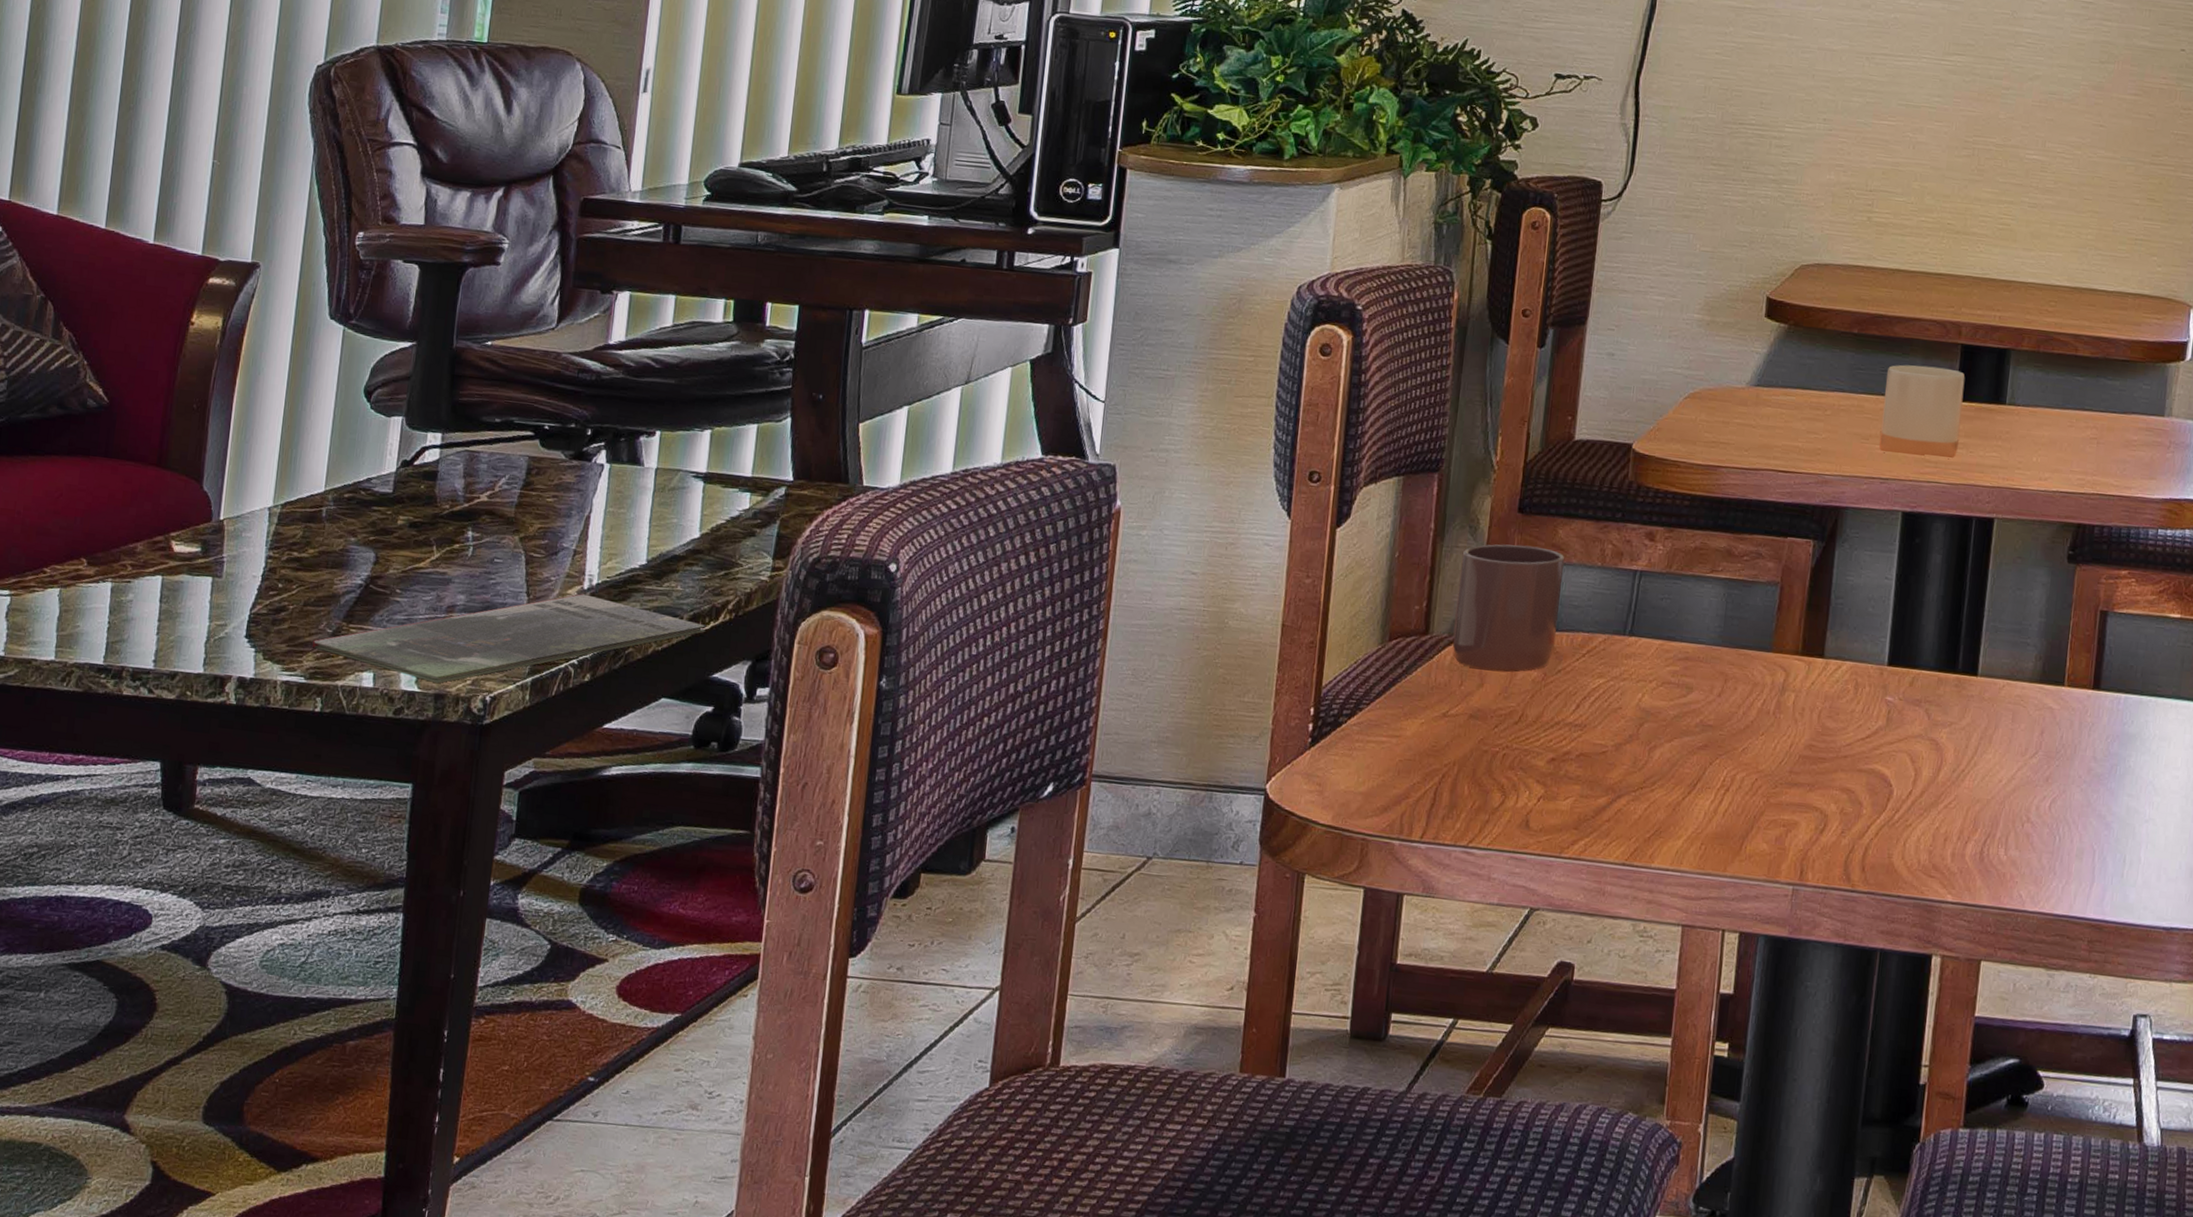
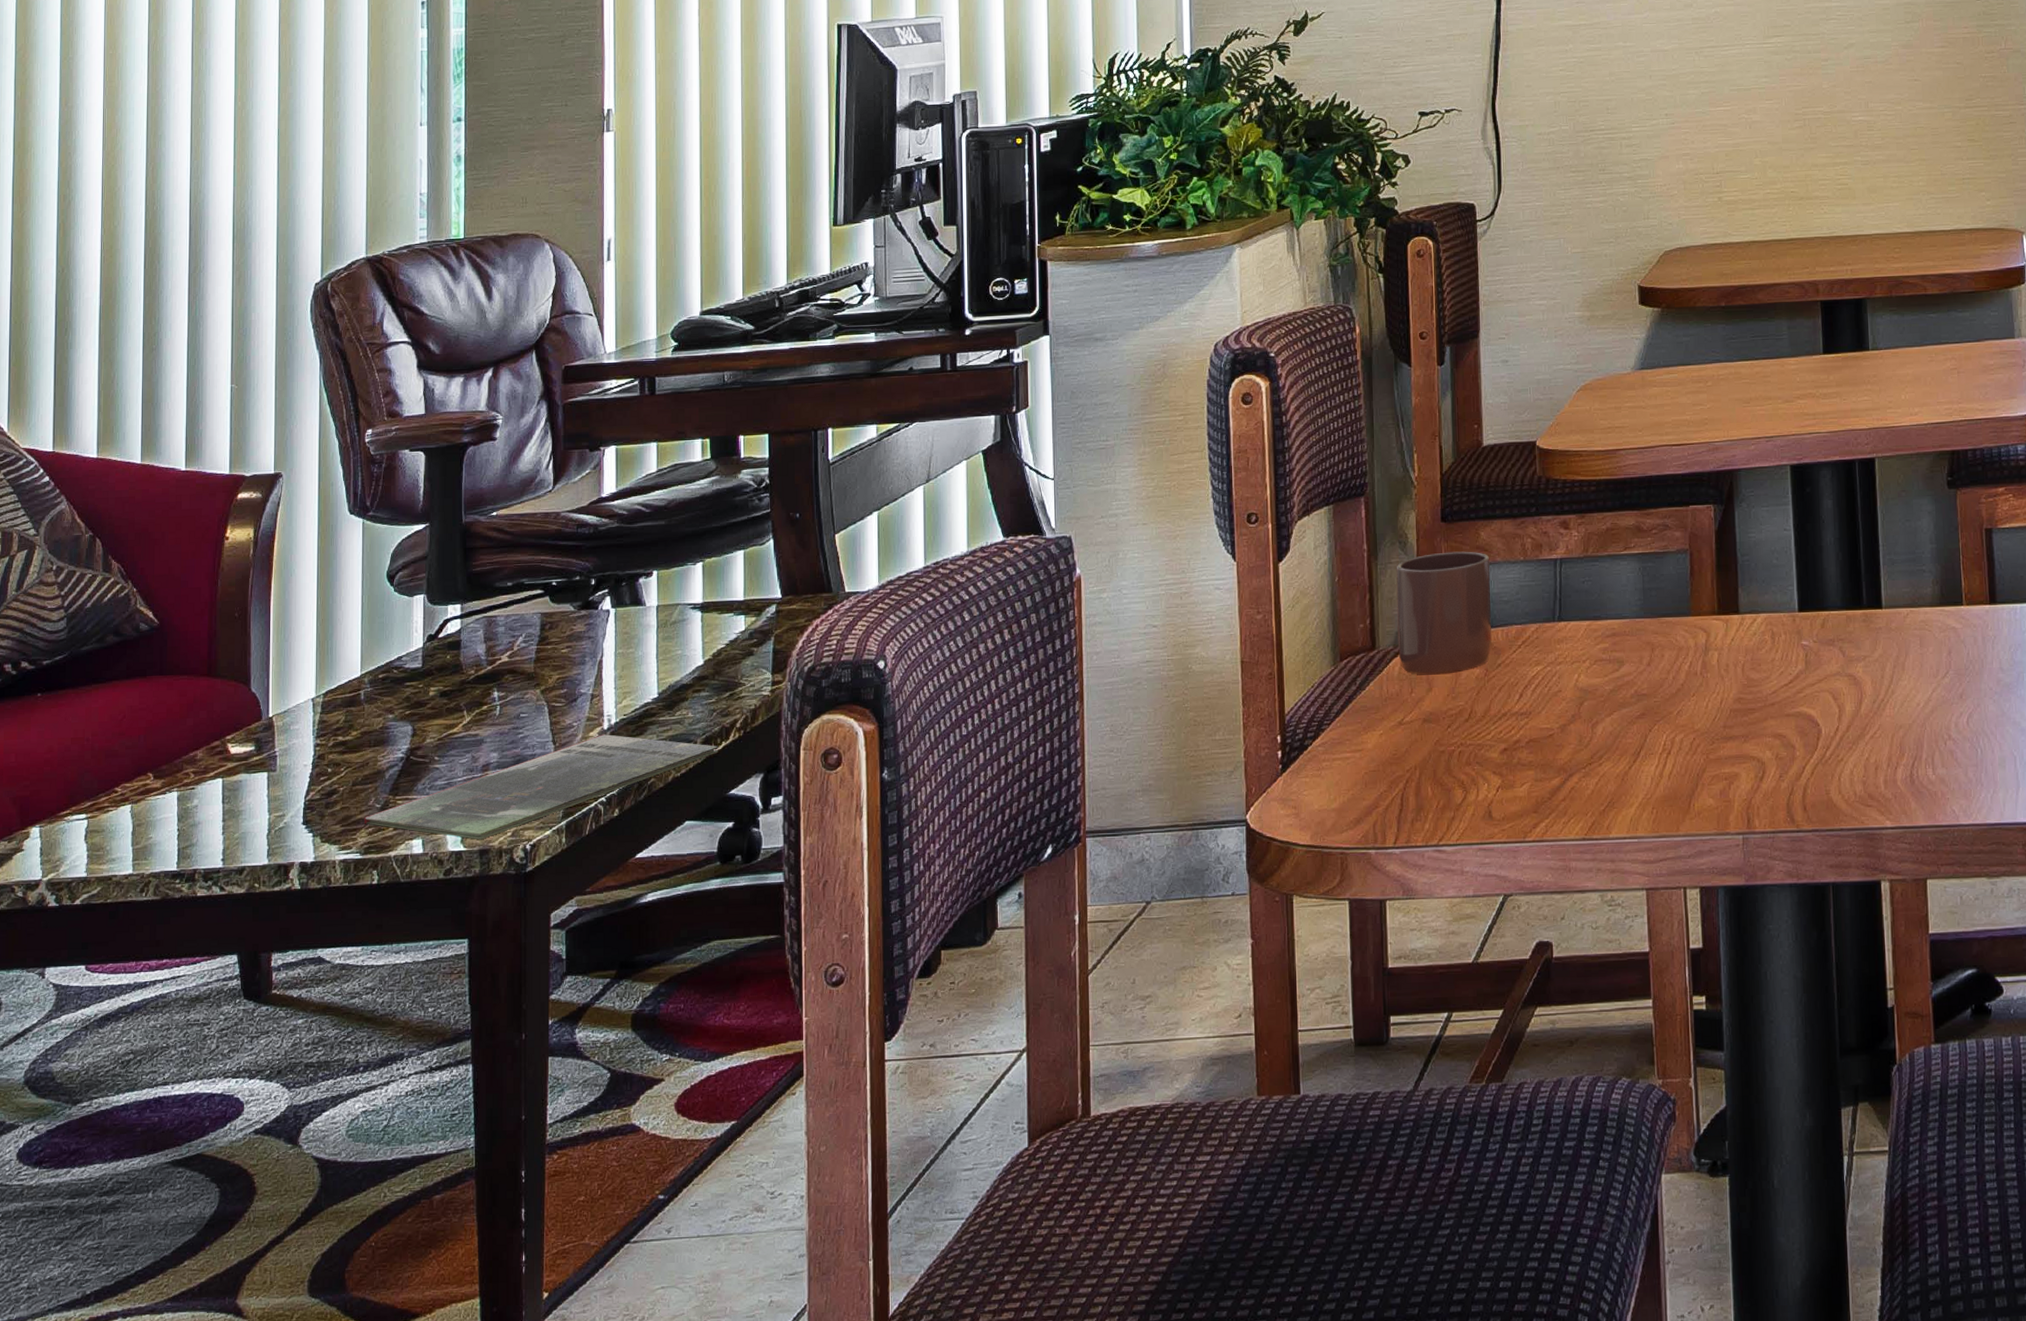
mug: present [1879,364,1966,460] -> none [1756,325,1832,414]

